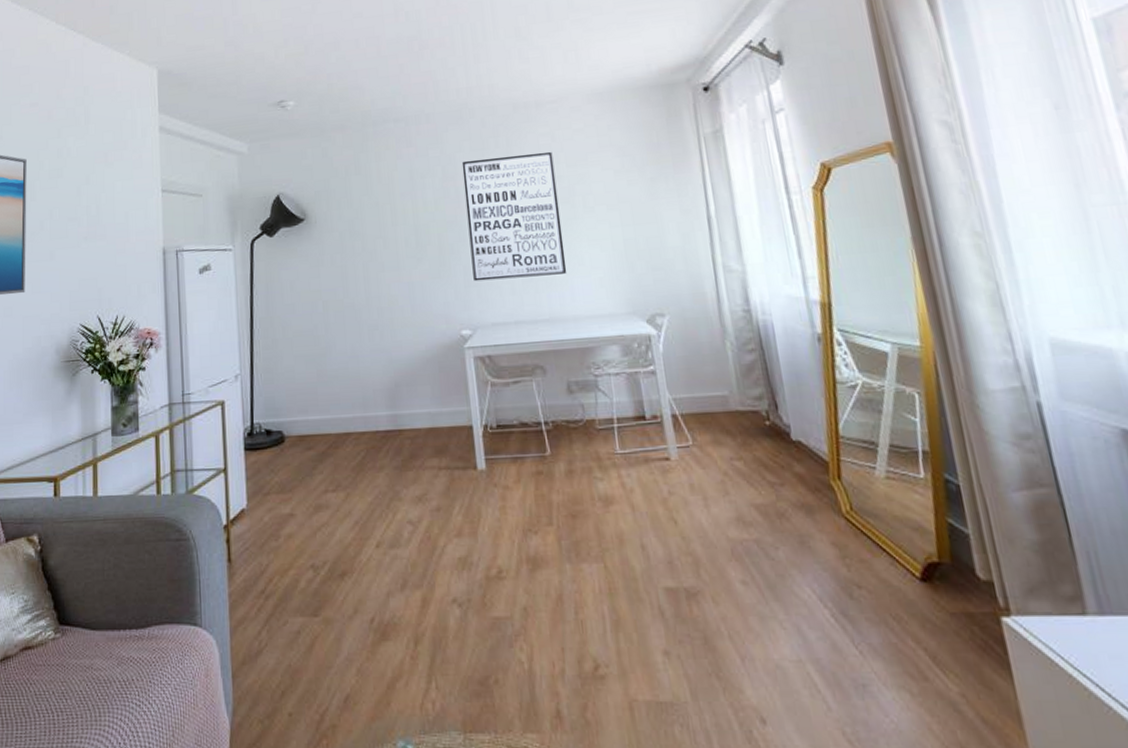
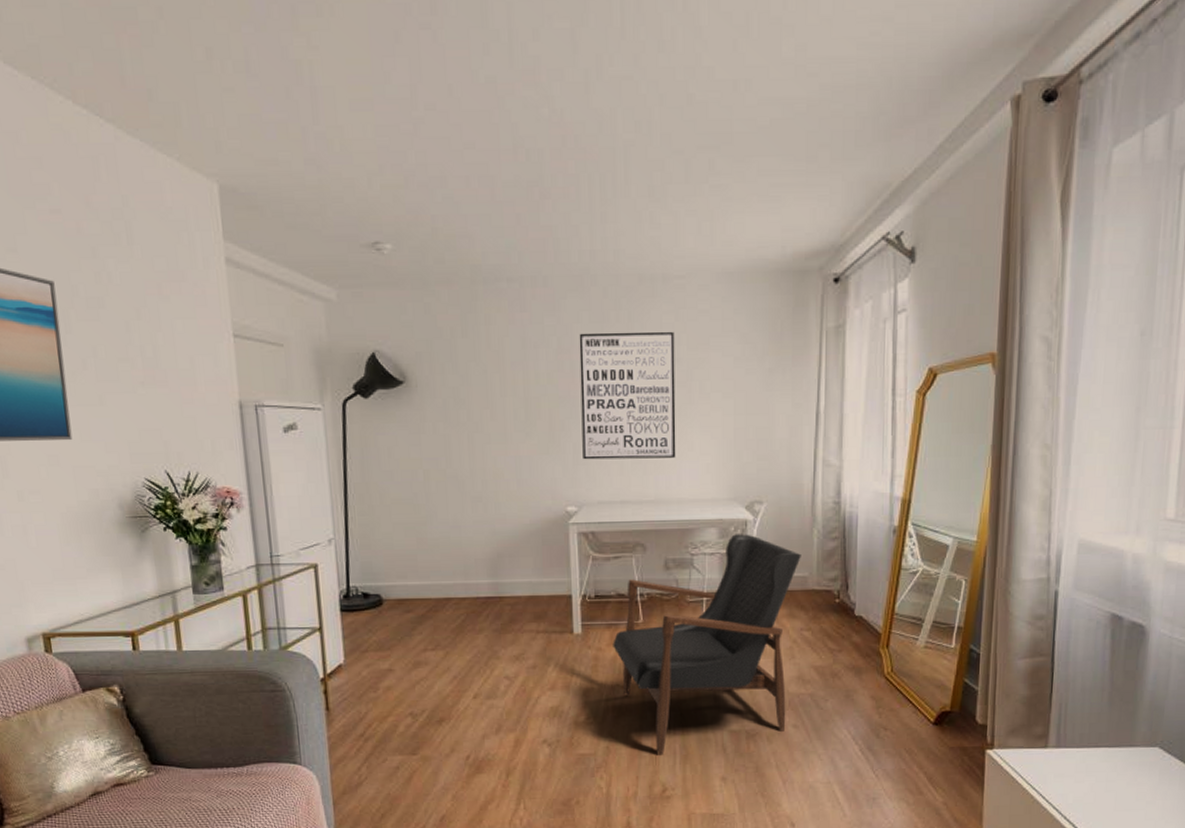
armchair: none [520,350,732,622] -> present [613,534,801,756]

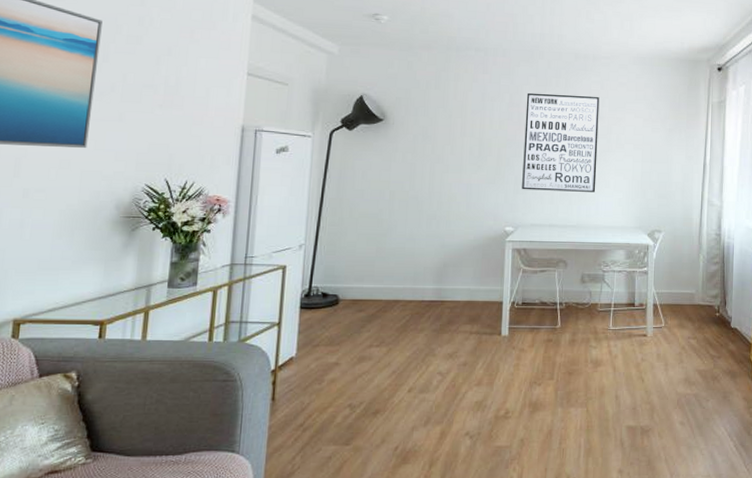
armchair: present [613,534,801,756] -> none [534,256,690,450]

